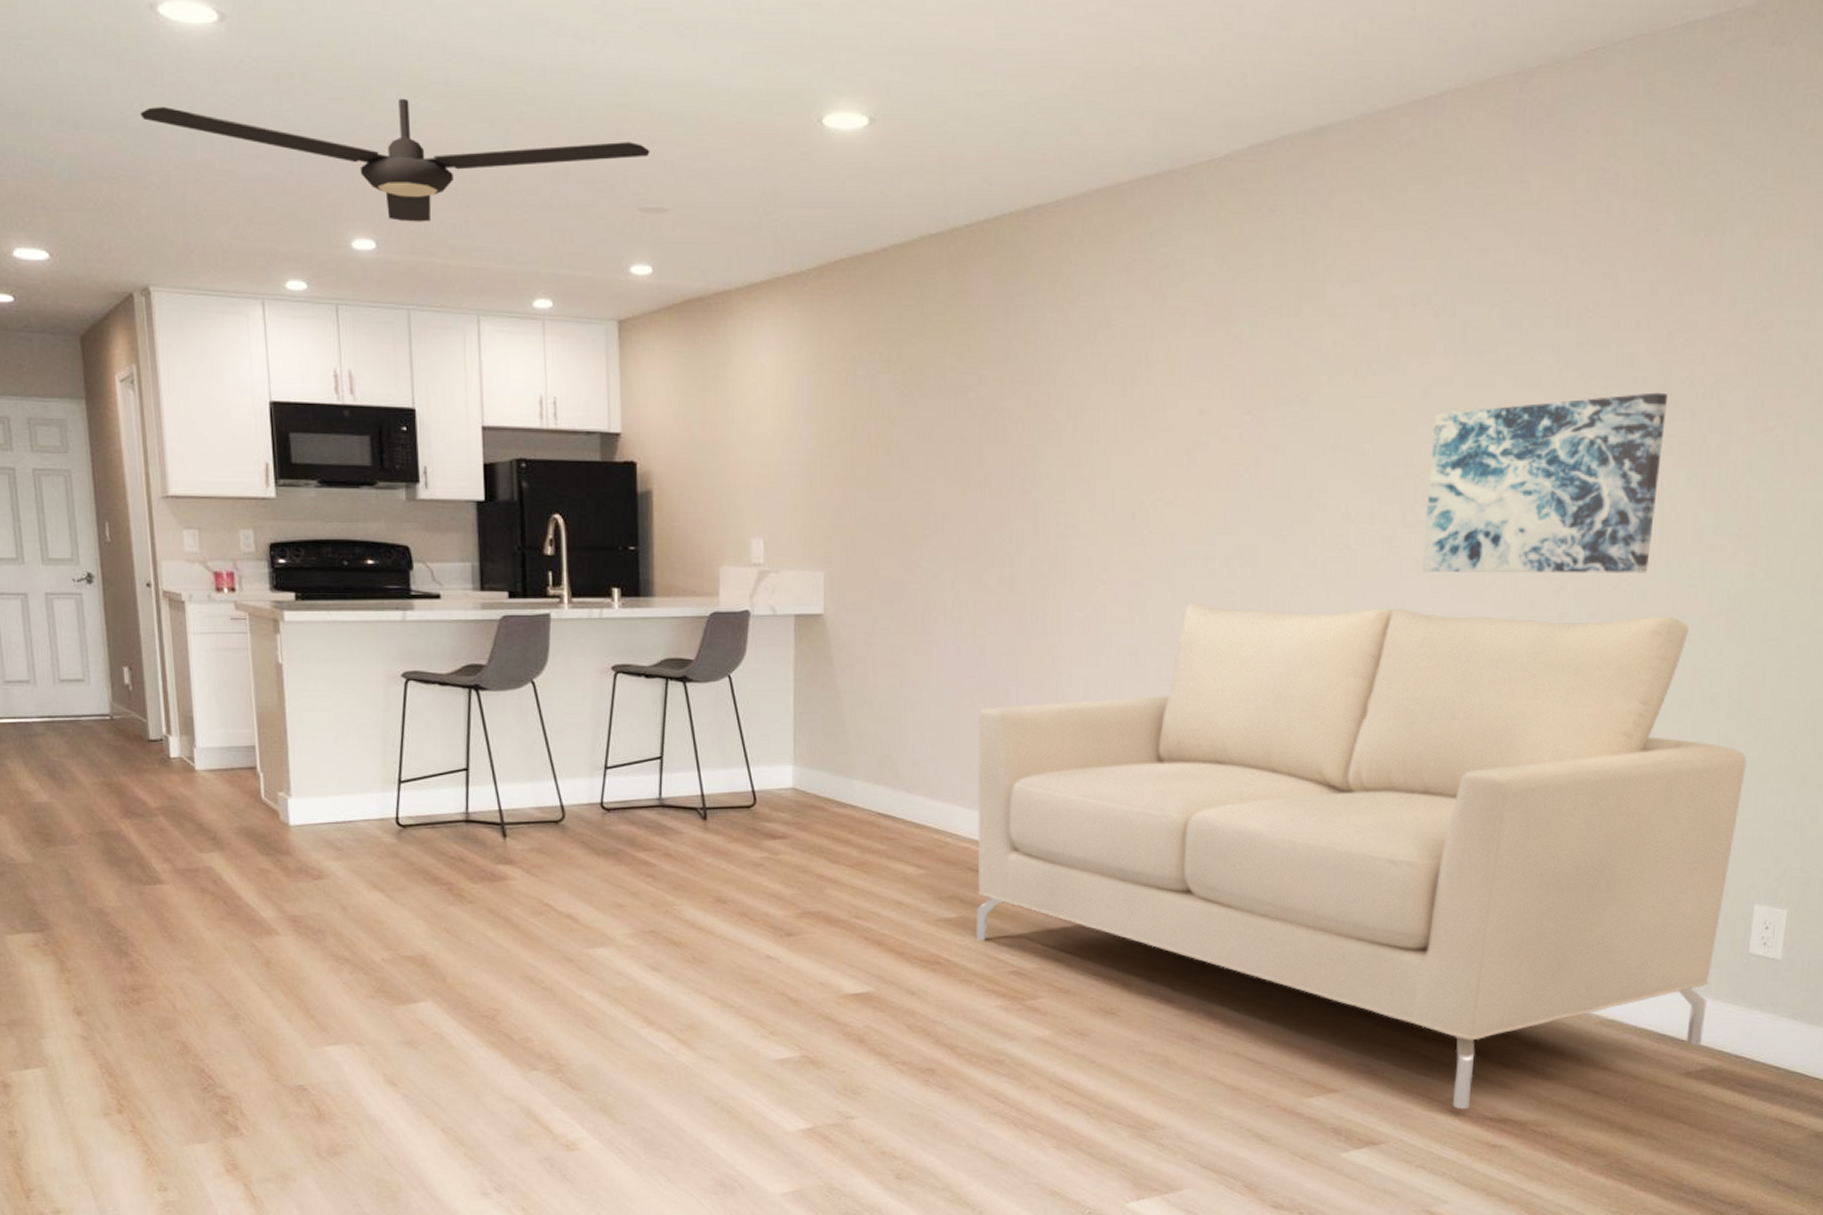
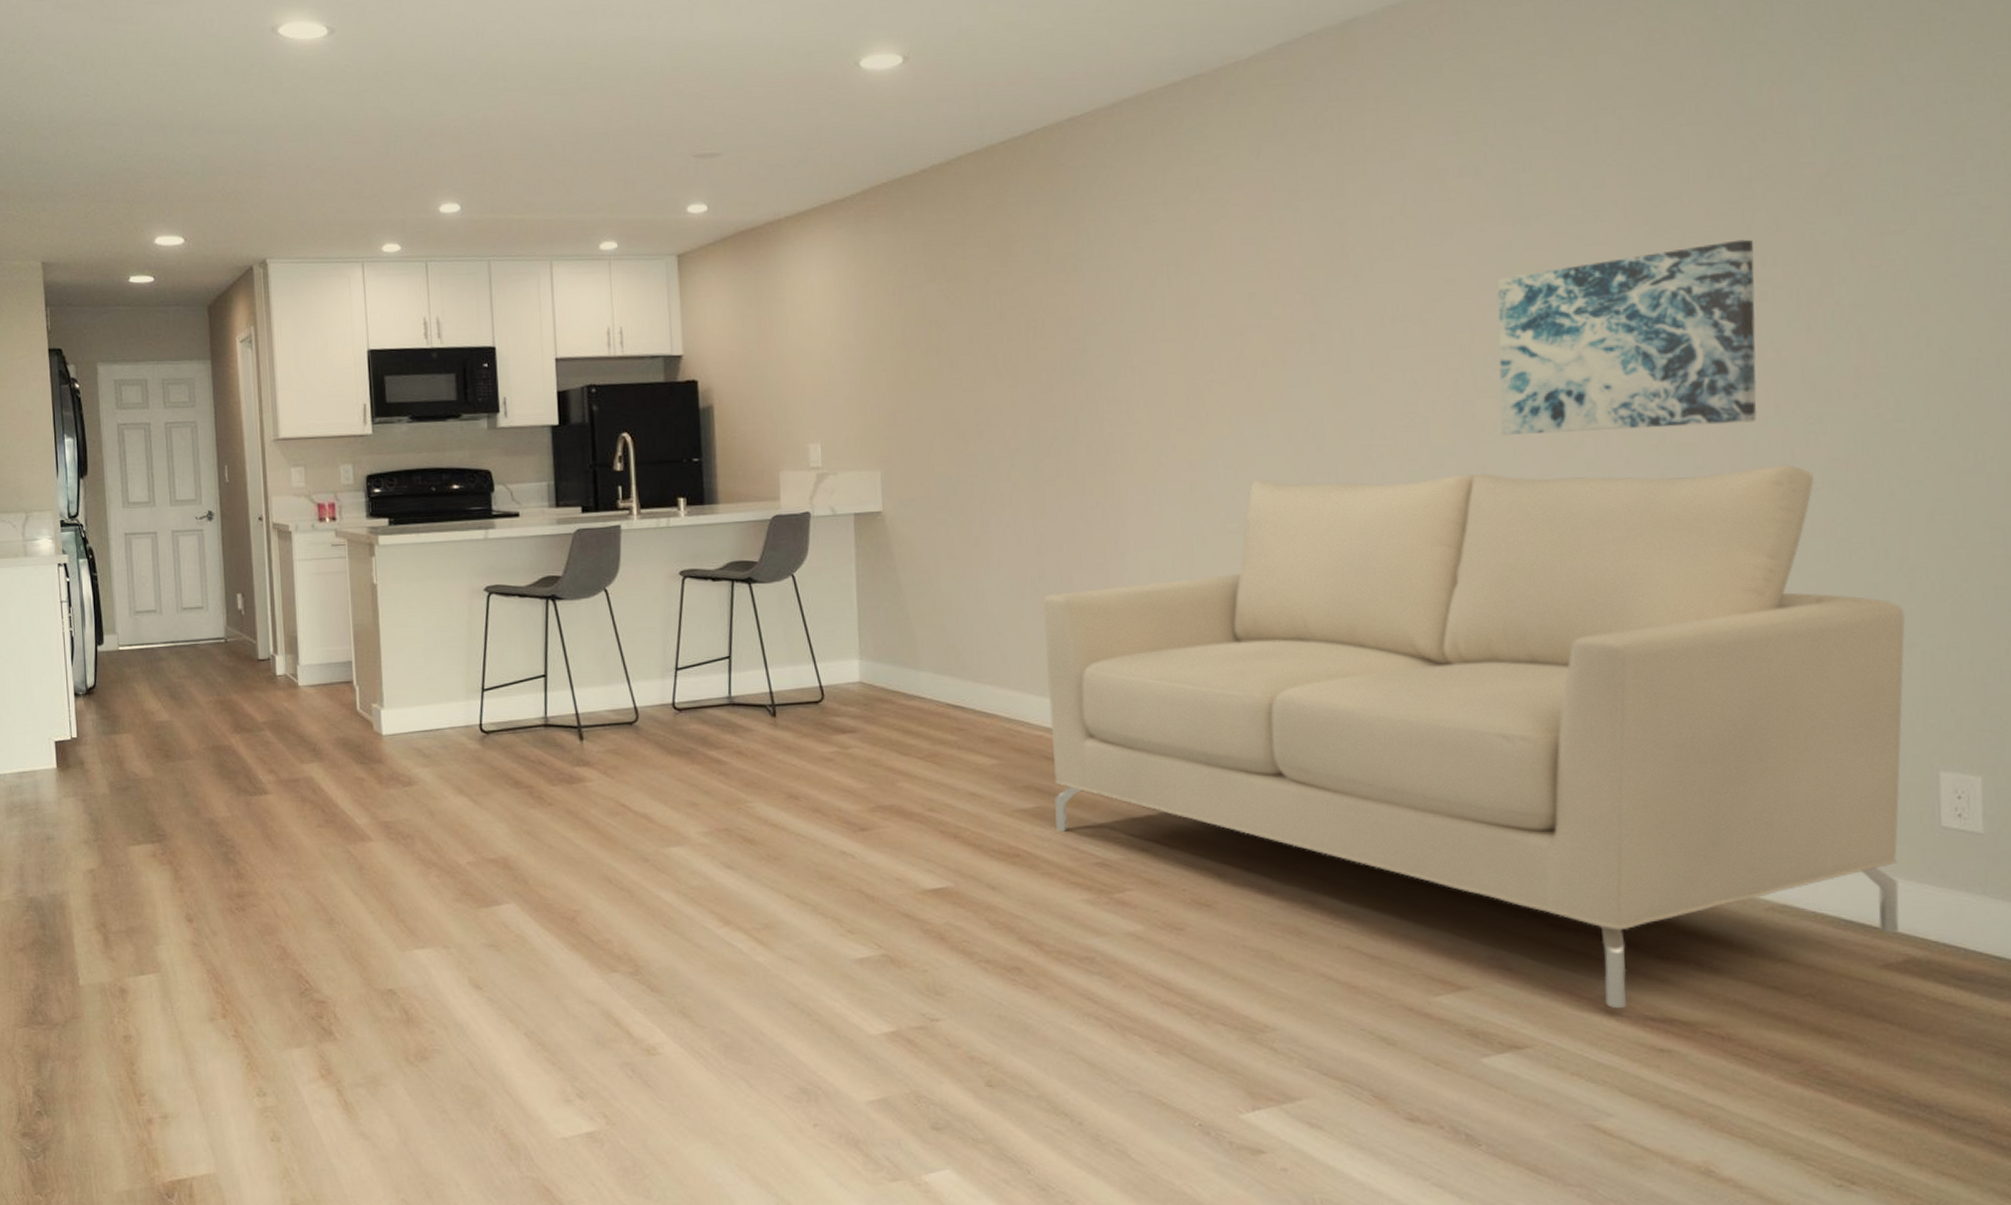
ceiling fan: present [140,98,650,222] -> none [262,81,702,186]

